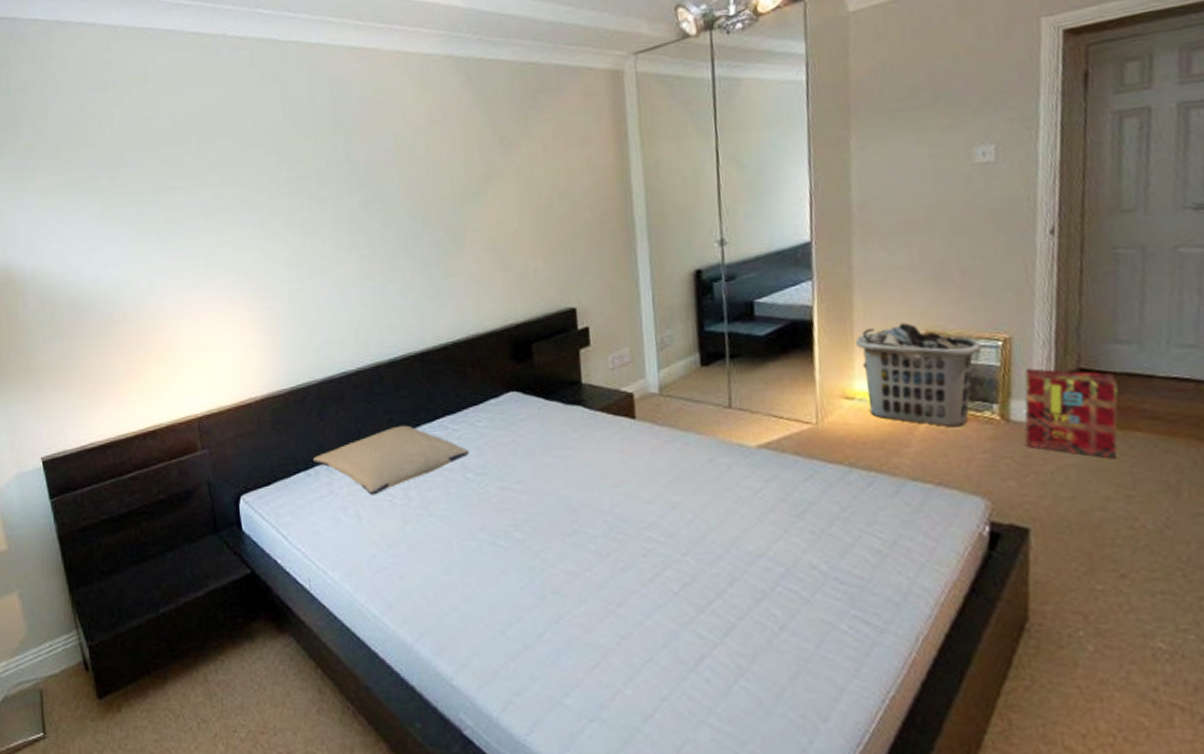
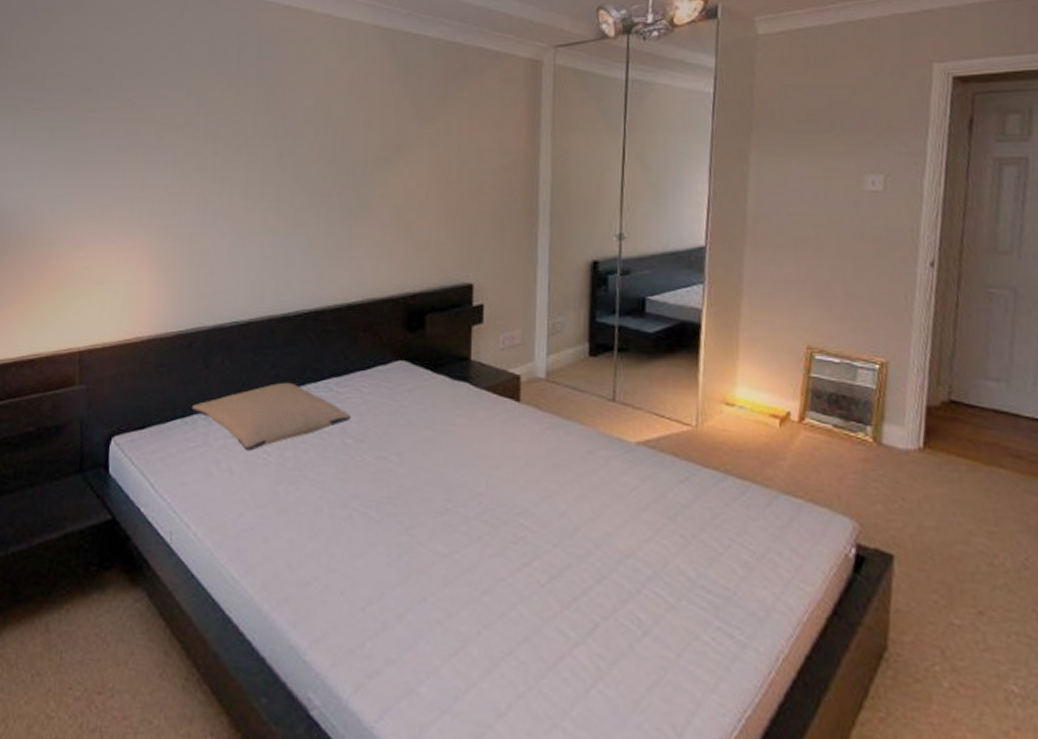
clothes hamper: present [855,322,982,427] -> none [739,336,860,445]
product box: present [1024,368,1119,459] -> none [894,395,986,494]

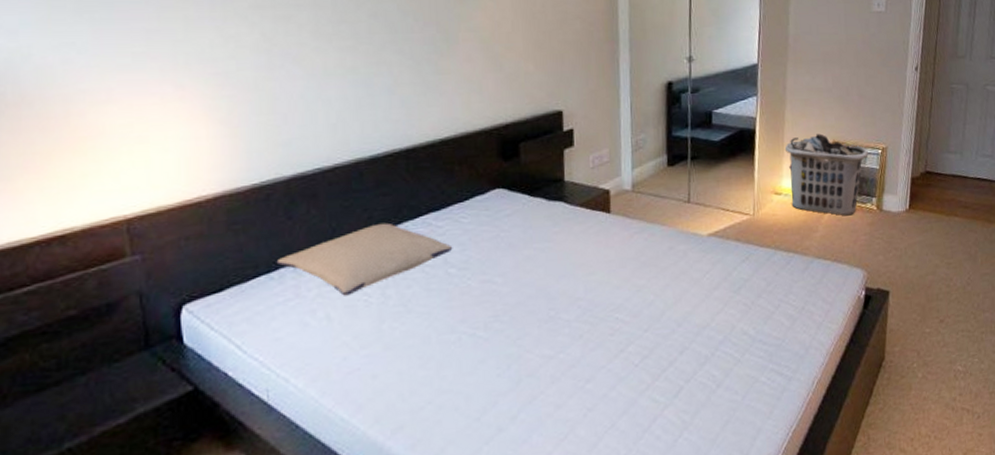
clothes hamper: none [739,336,860,445] -> present [784,133,868,216]

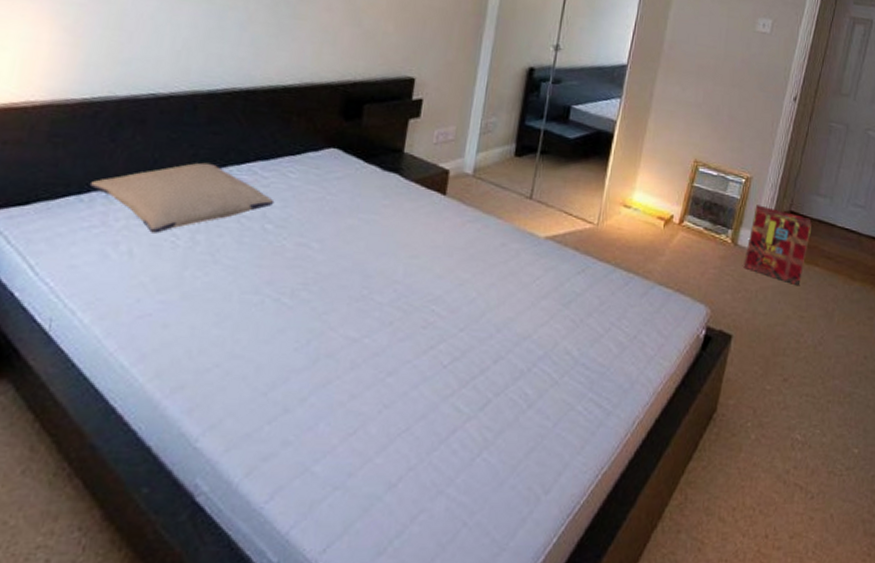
clothes hamper: present [784,133,868,216] -> none [640,149,731,245]
product box: none [890,171,948,237] -> present [743,205,812,286]

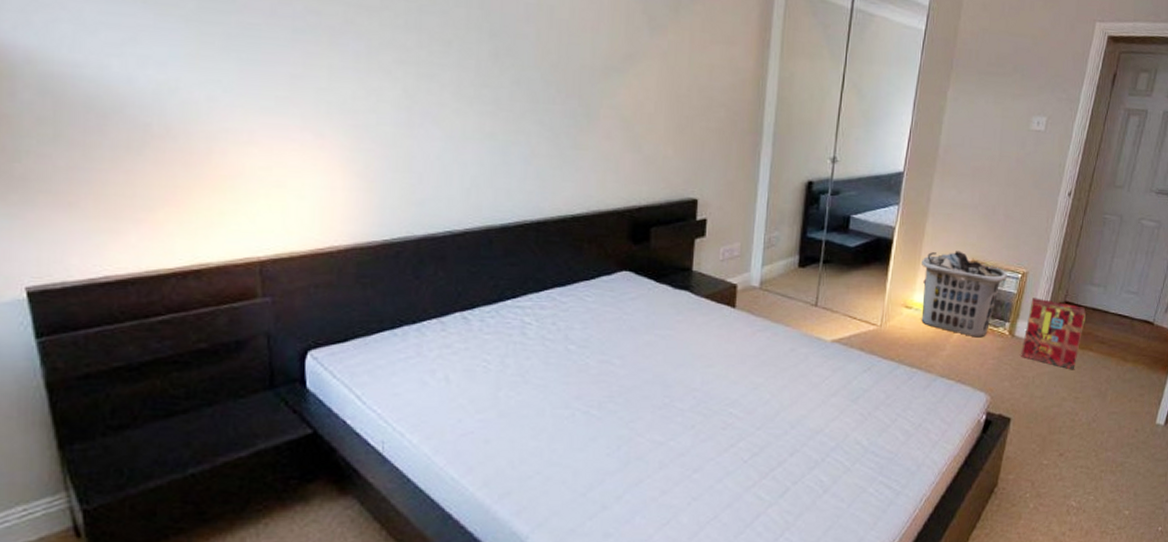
pillow: present [89,162,275,233] -> none [400,292,575,360]
clothes hamper: none [640,149,731,245] -> present [920,250,1008,338]

